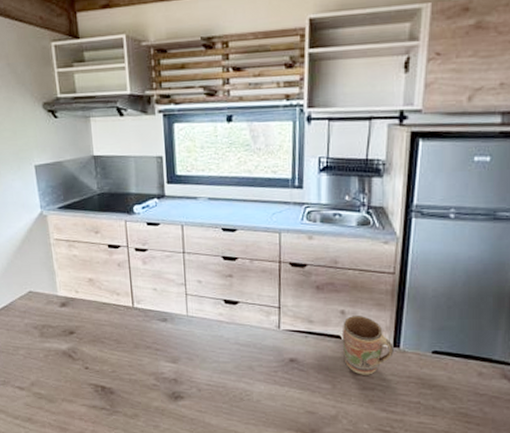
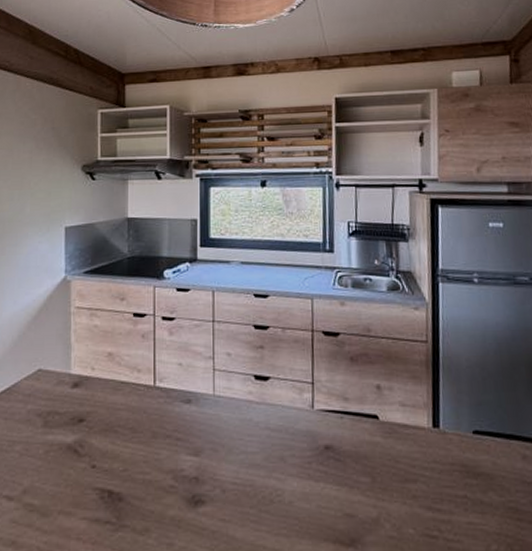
mug: present [342,316,394,375] -> none [378,391,434,464]

